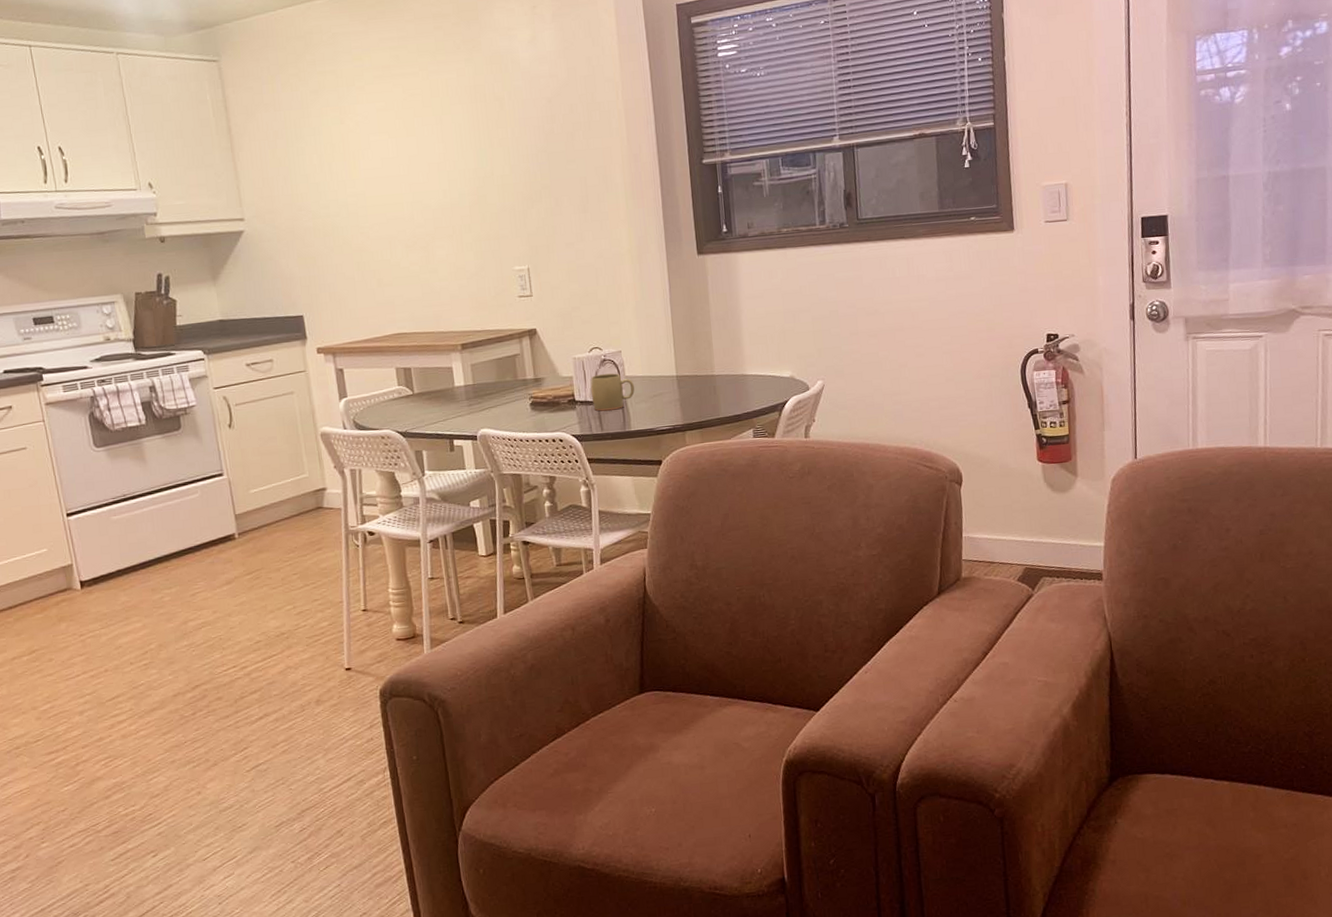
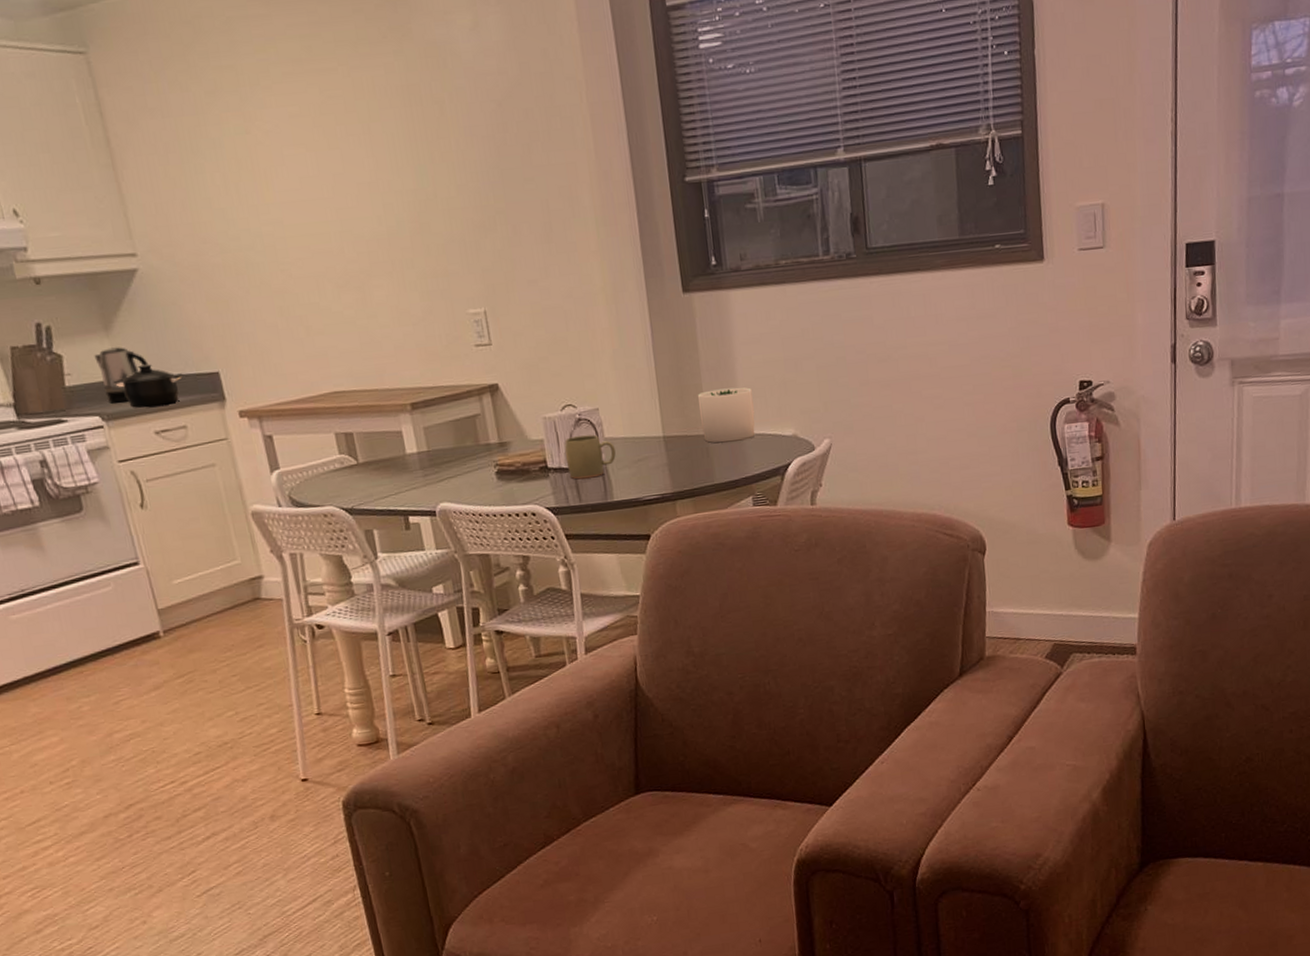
kettle: none [202,294,246,340] -> present [94,347,149,403]
saucepan: none [216,308,274,345] -> present [113,364,184,409]
planter: none [707,335,757,383] -> present [697,387,755,444]

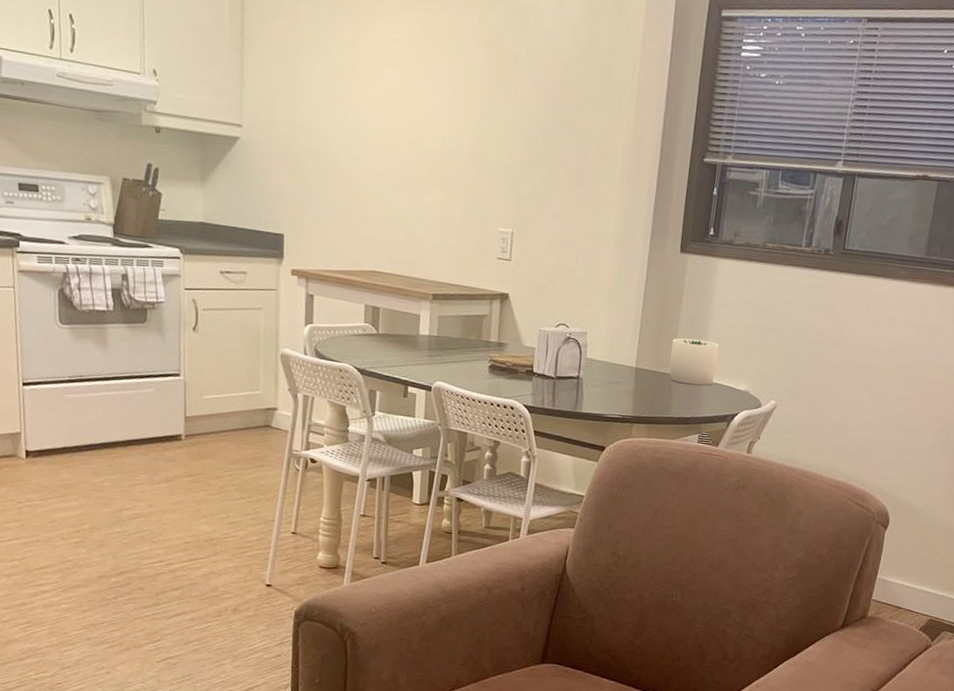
kettle: present [94,347,149,403] -> none [187,195,229,242]
saucepan: present [113,364,184,409] -> none [197,215,255,252]
mug: present [564,434,616,480] -> none [549,351,593,389]

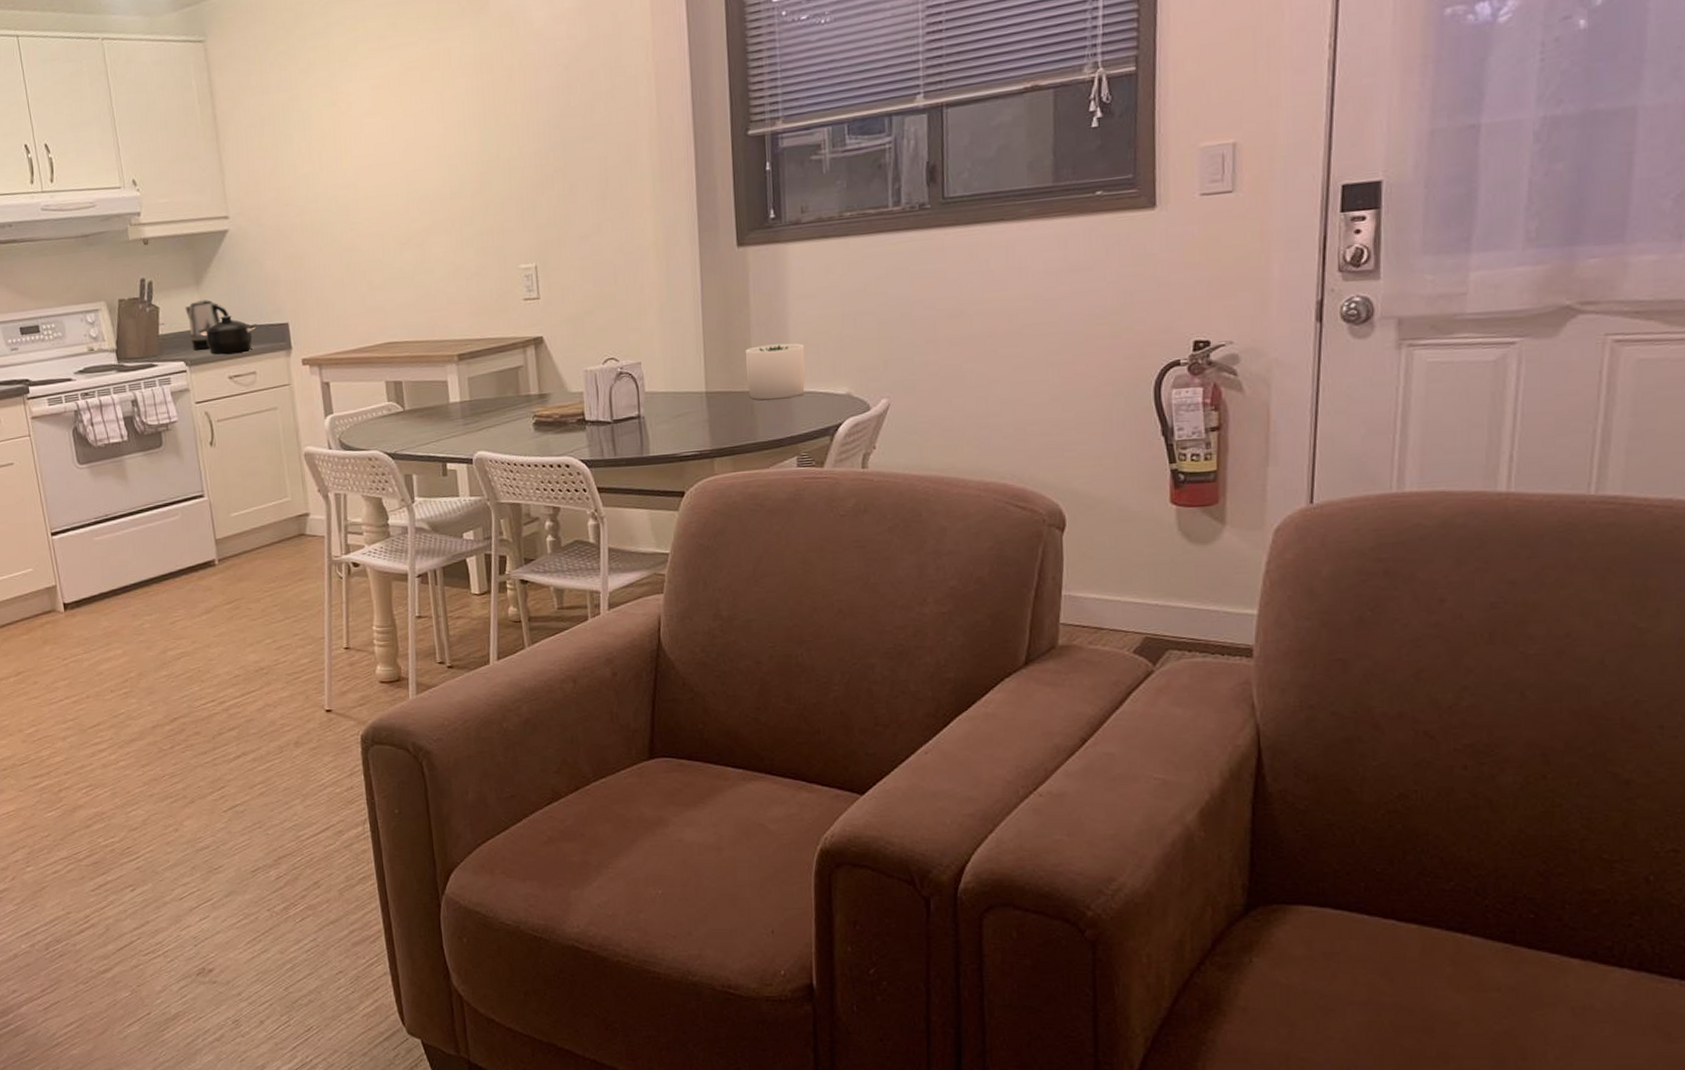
kettle: none [187,195,229,242] -> present [185,299,229,350]
saucepan: none [197,215,255,252] -> present [198,315,258,356]

